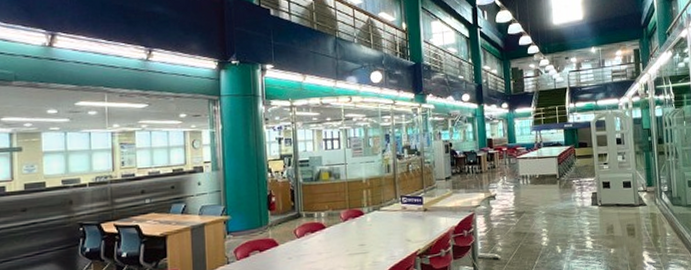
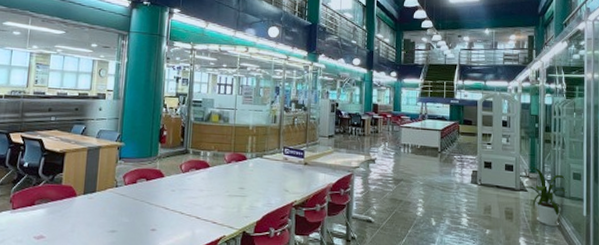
house plant: none [635,180,684,237] -> present [515,166,567,227]

